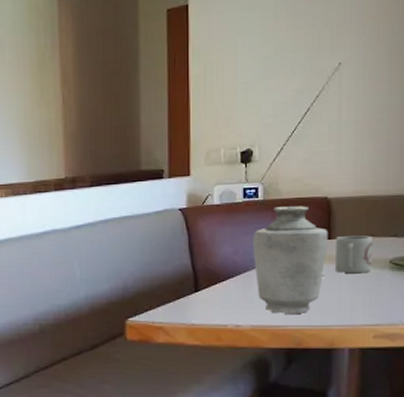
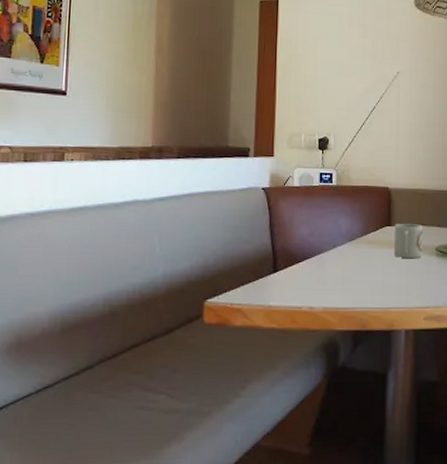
vase: present [252,206,328,314] -> none [326,193,389,296]

